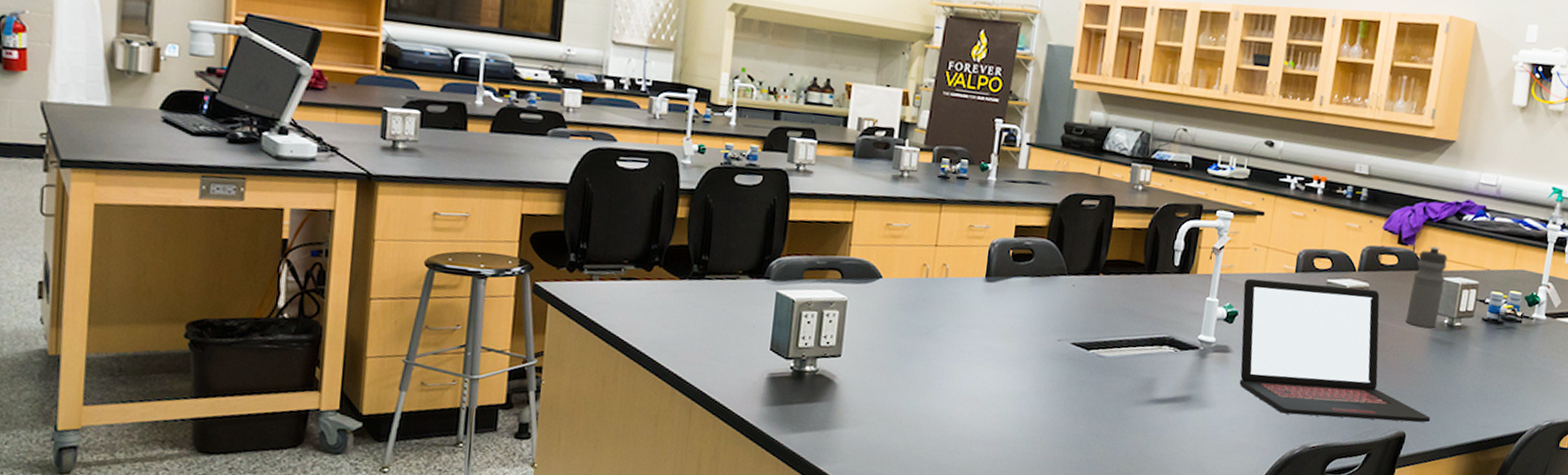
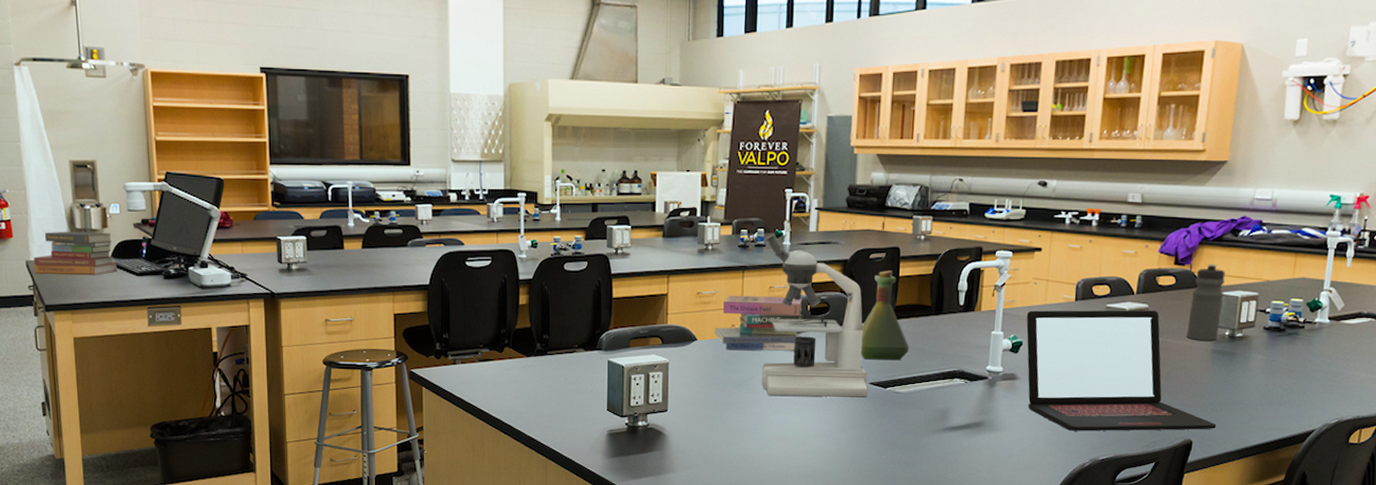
books: none [51,69,167,130] -> present [33,231,118,276]
books: none [903,230,1005,300] -> present [715,295,803,351]
microscope: none [951,166,1071,359] -> present [761,234,868,398]
flask: none [1065,219,1118,320] -> present [861,270,909,360]

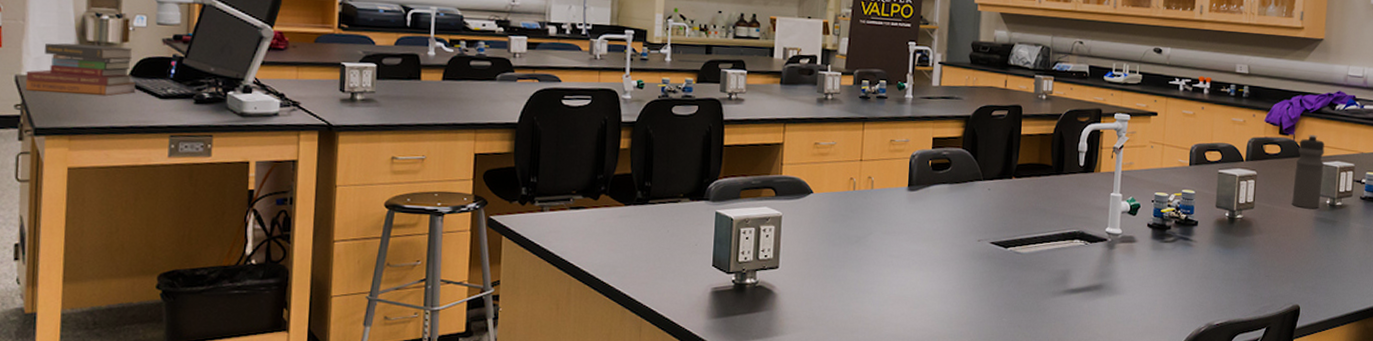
books: present [715,295,803,351] -> none [832,147,925,207]
microscope: present [761,234,868,398] -> none [879,86,988,258]
flask: present [861,270,909,360] -> none [982,128,1031,220]
laptop: present [1026,310,1217,432] -> none [1143,173,1321,296]

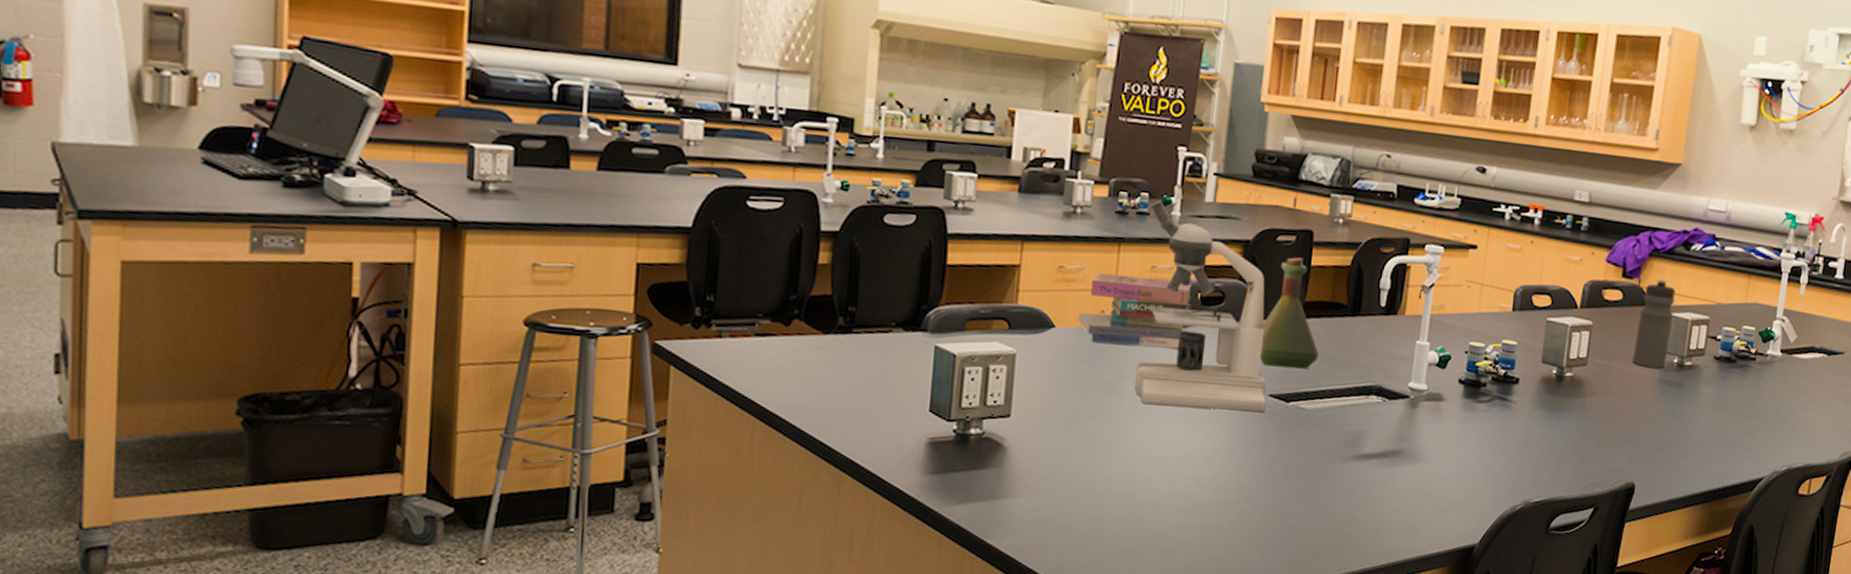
books: present [25,43,137,97] -> none [64,103,208,174]
books: none [832,147,925,207] -> present [1078,272,1193,349]
microscope: none [879,86,988,258] -> present [1134,200,1267,413]
flask: none [982,128,1031,220] -> present [1260,257,1319,369]

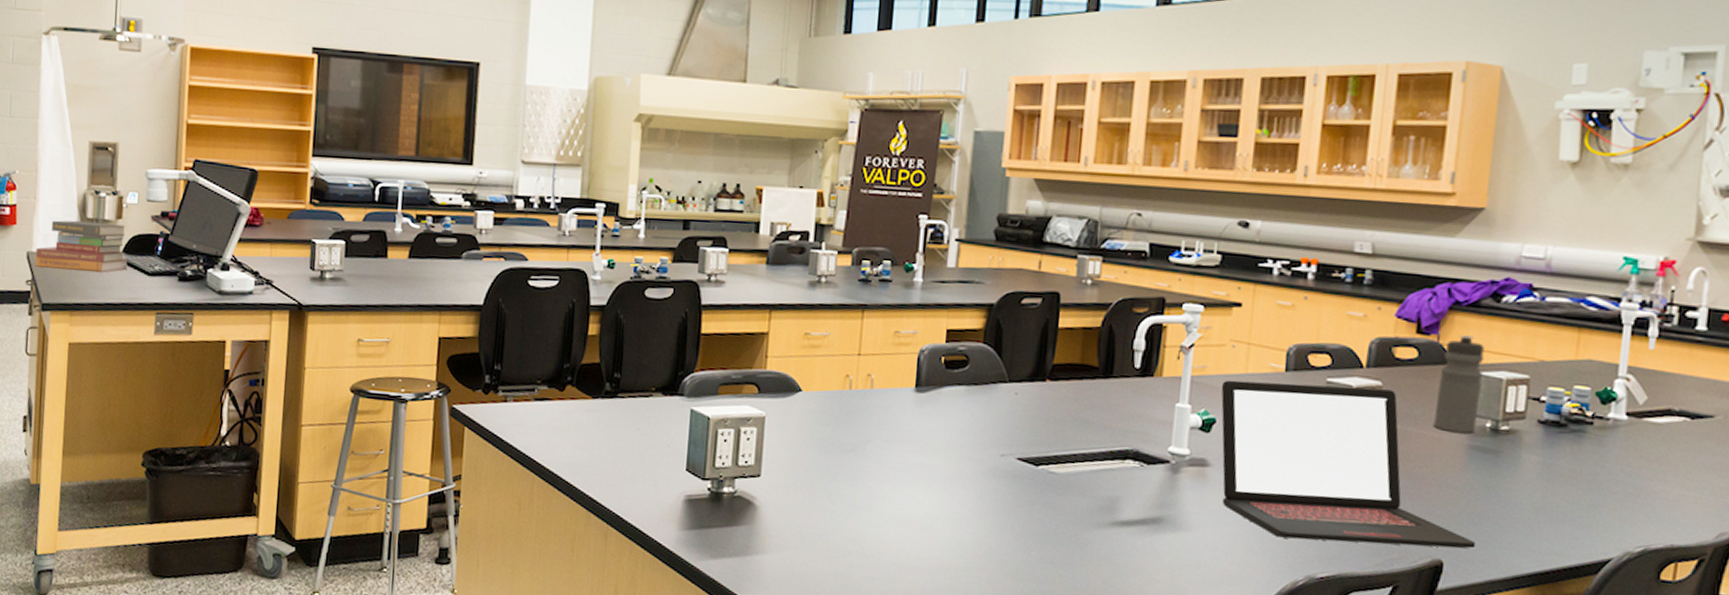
books: none [64,103,208,174] -> present [35,220,128,273]
books: present [1078,272,1193,349] -> none [824,338,936,412]
microscope: present [1134,200,1267,413] -> none [879,267,1014,477]
flask: present [1260,257,1319,369] -> none [1007,319,1069,432]
laptop: none [1454,318,1662,472] -> present [1221,380,1476,549]

